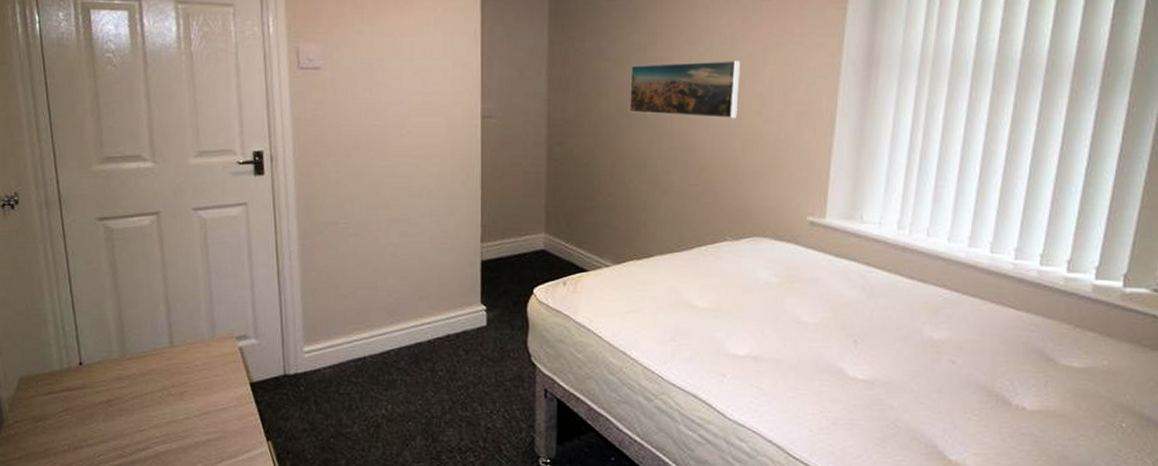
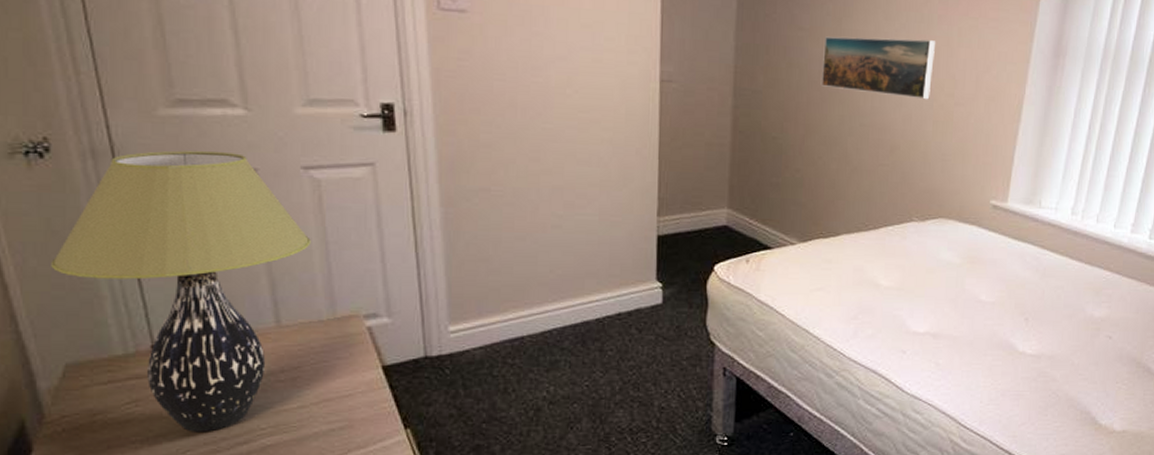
table lamp: none [14,199,198,439] -> present [51,150,311,432]

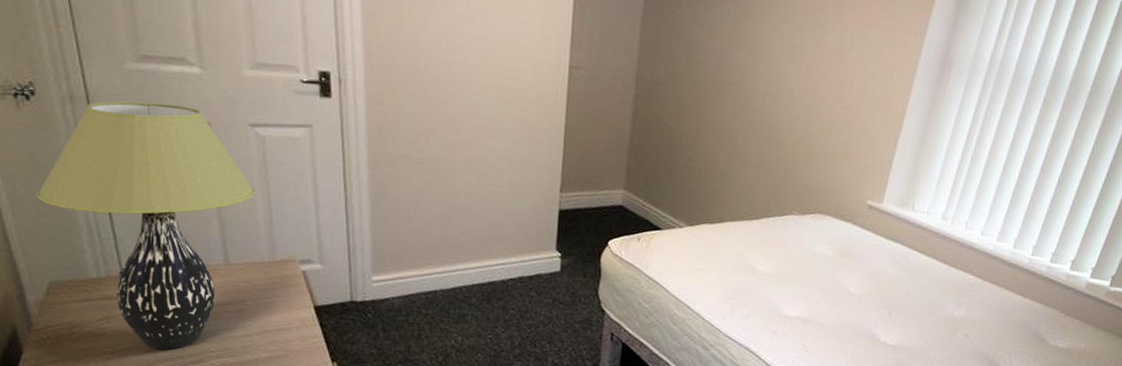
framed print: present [820,36,935,100] -> none [717,35,828,102]

